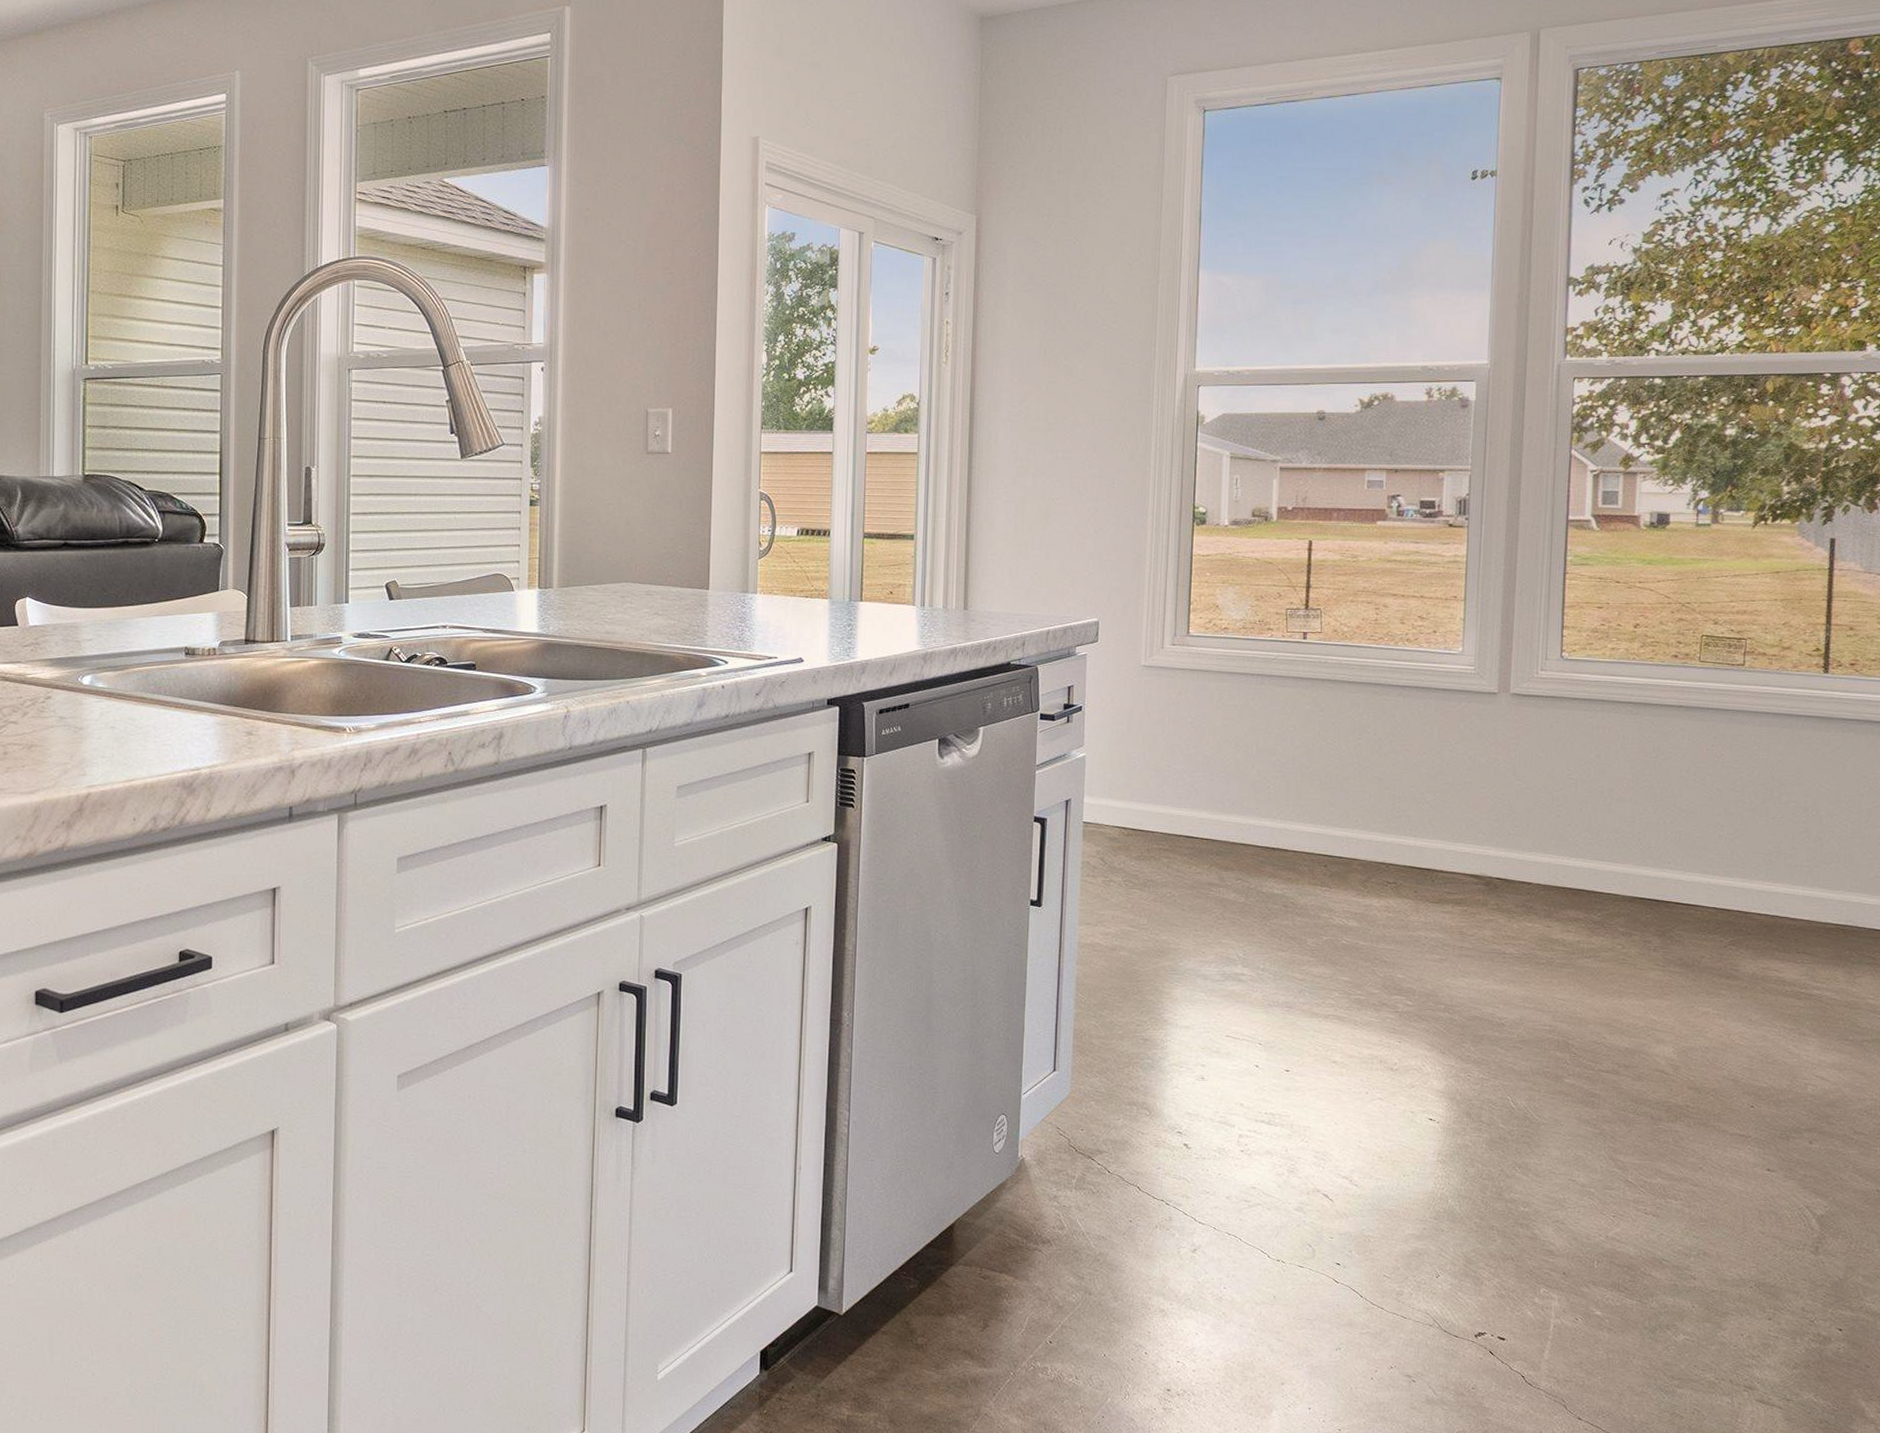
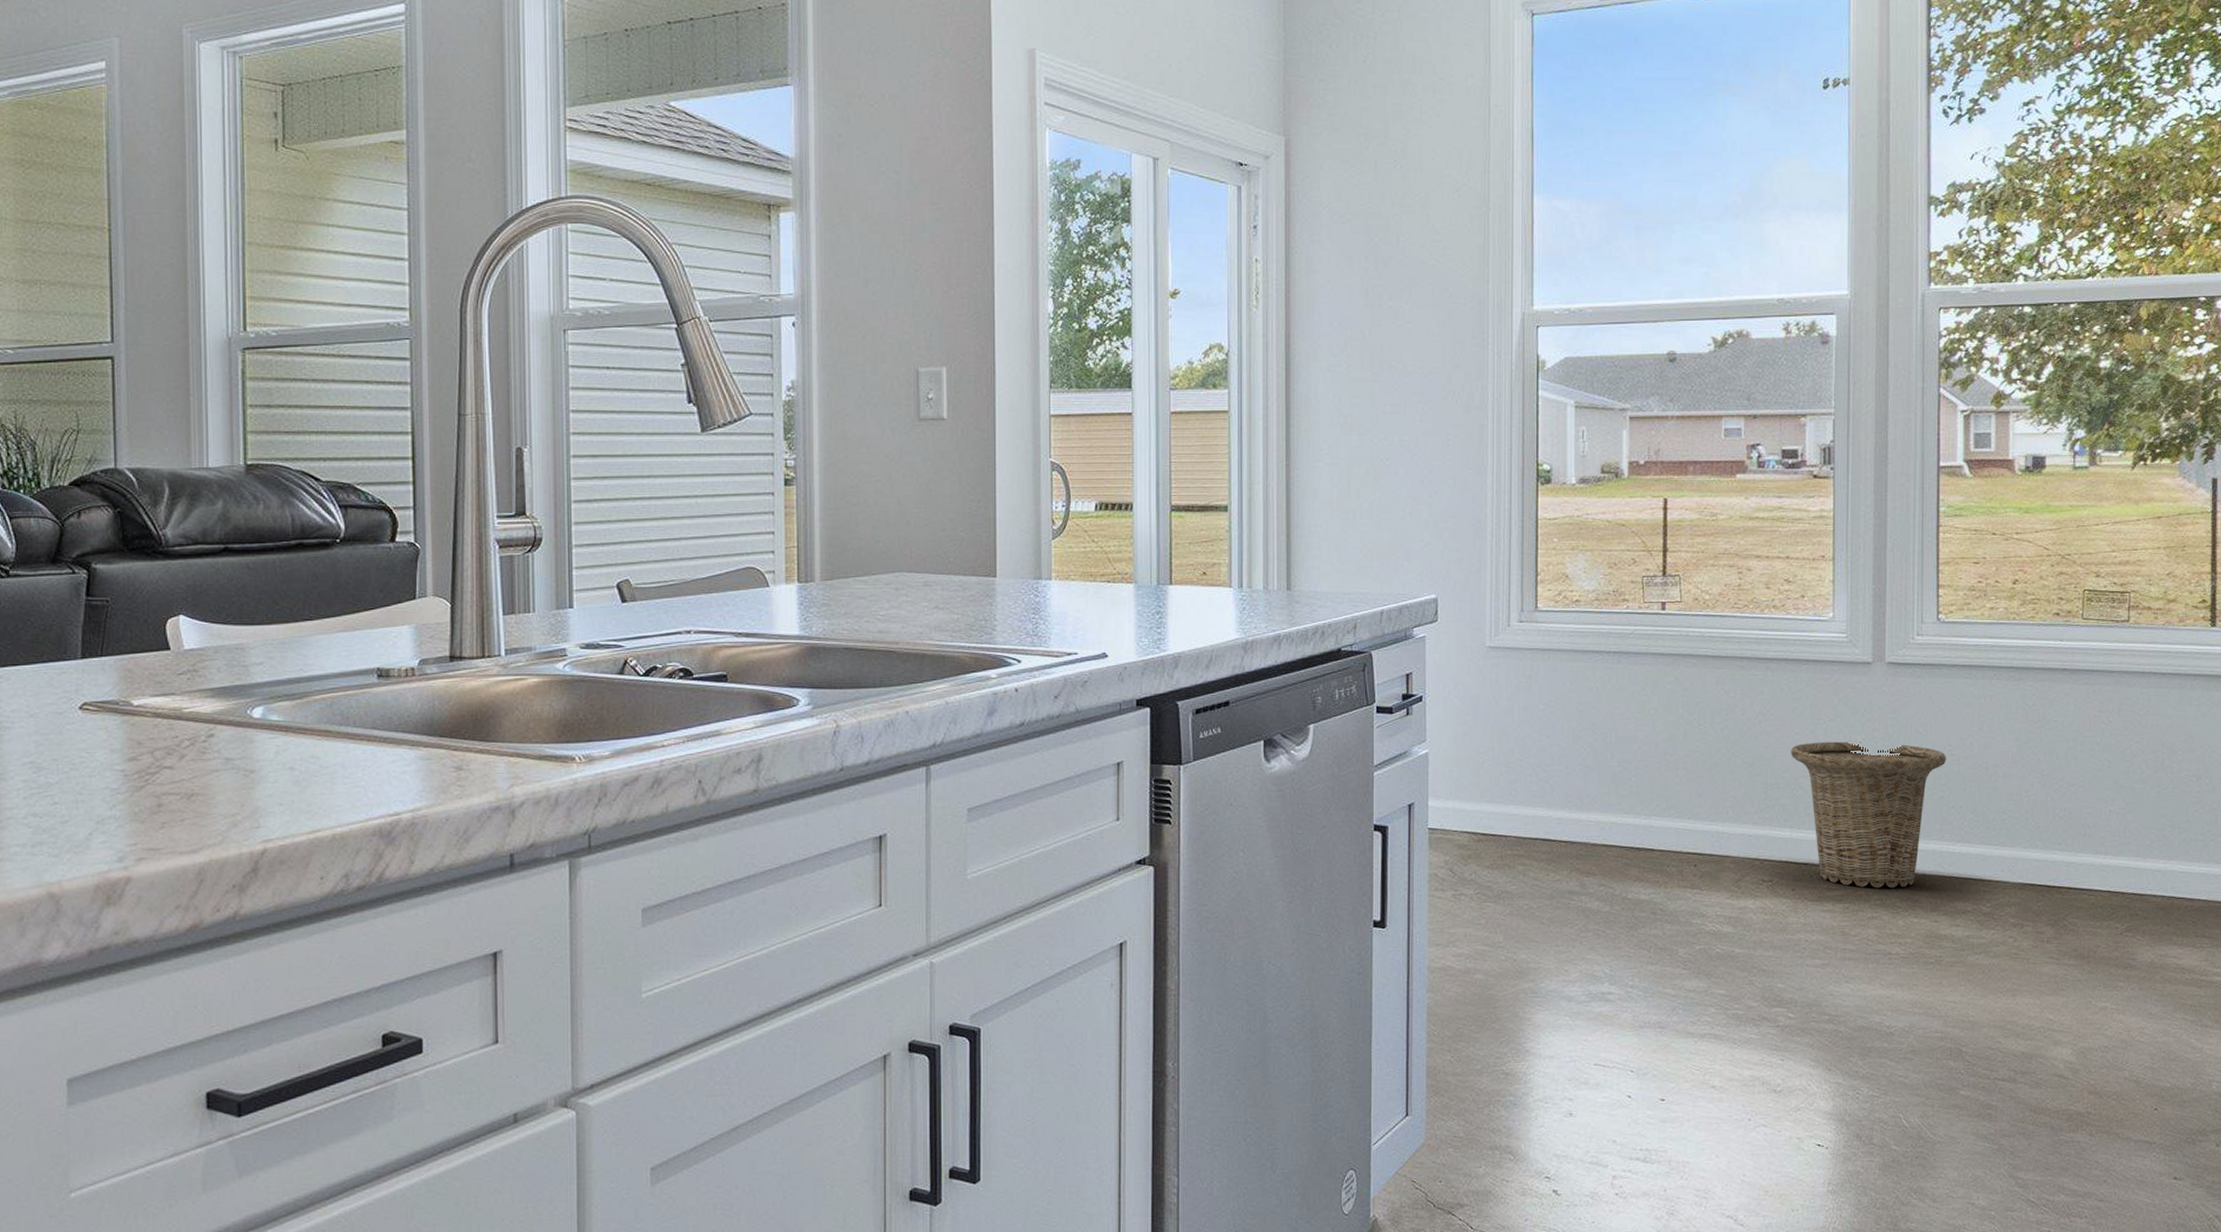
basket: none [1418,761,1564,895] -> present [1791,741,1946,888]

